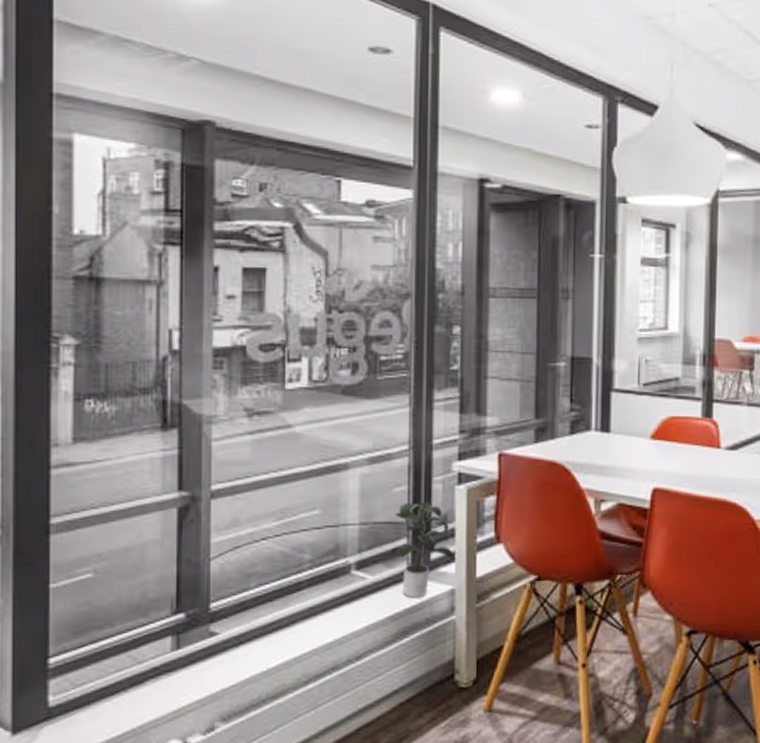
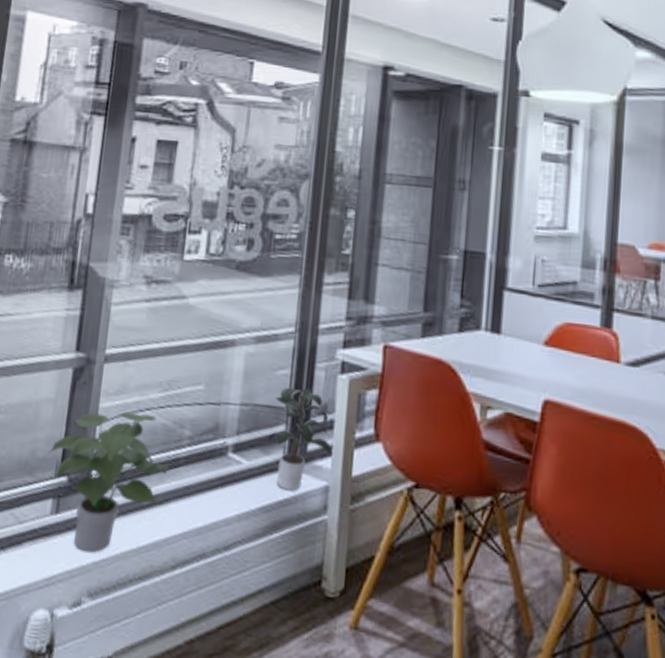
potted plant: none [161,544,293,681] -> present [48,412,170,553]

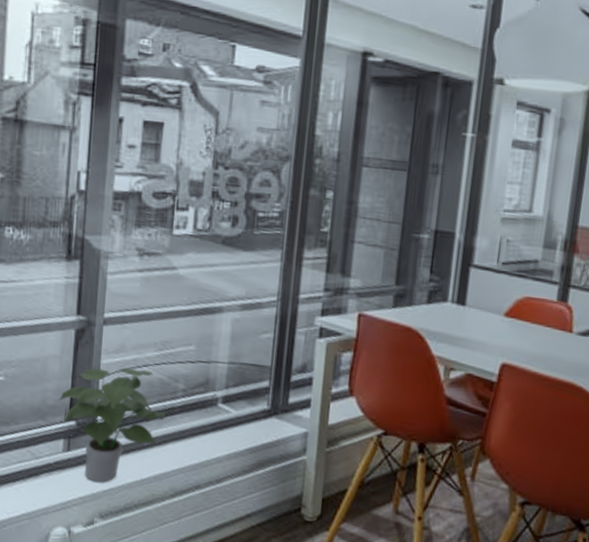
potted plant: present [269,387,332,491] -> none [254,349,310,436]

